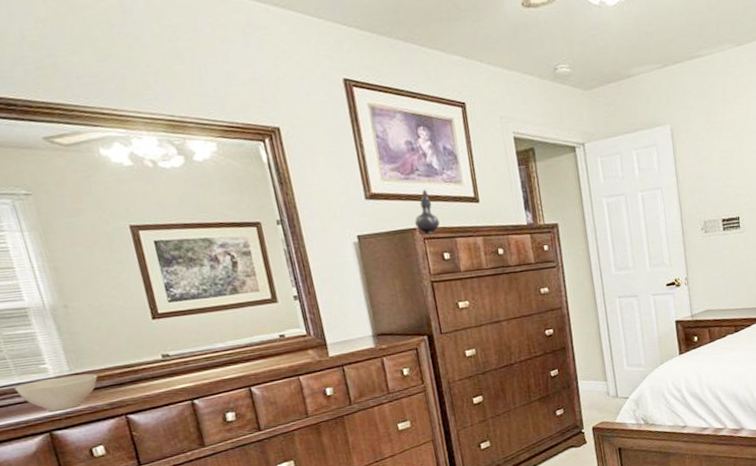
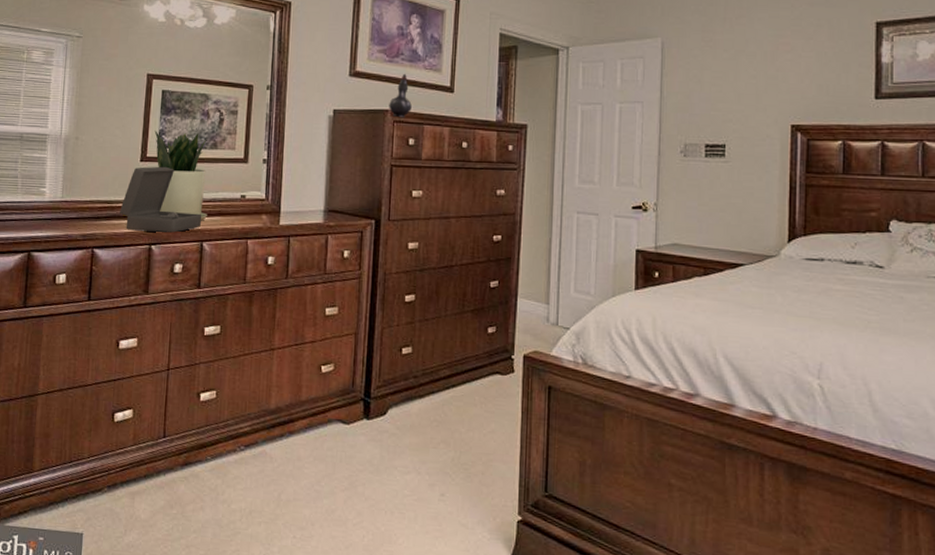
bowl: present [15,374,98,412] -> none [15,201,82,234]
jewelry box: none [144,319,244,390] -> present [120,166,202,233]
planter: none [159,279,249,367] -> present [154,131,208,221]

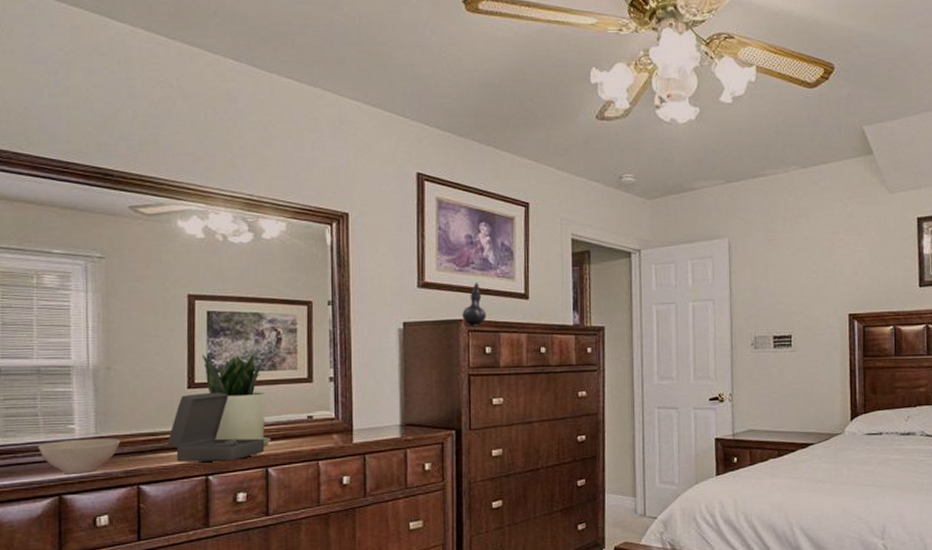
bowl: none [15,201,82,234] -> present [38,438,121,474]

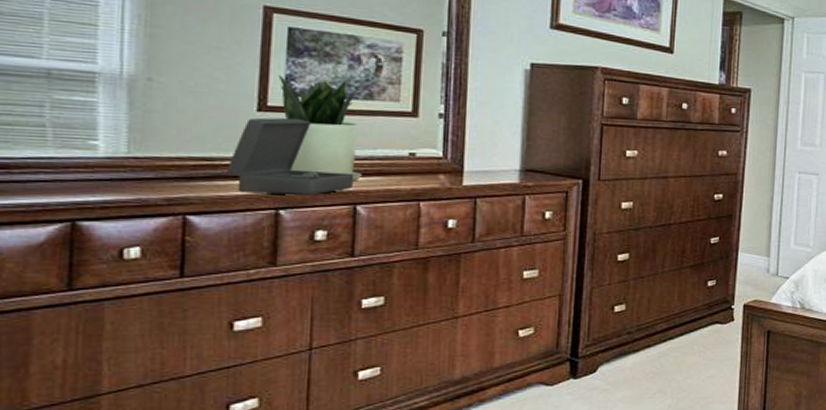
bowl: present [38,438,121,474] -> none [44,158,163,198]
decorative vase: present [462,282,486,327] -> none [599,30,626,77]

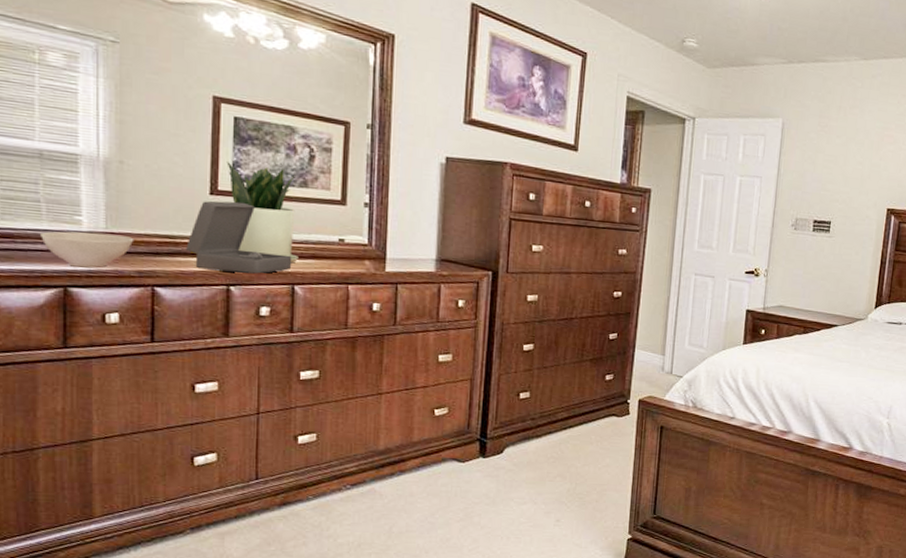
bowl: none [44,158,163,198] -> present [41,231,134,269]

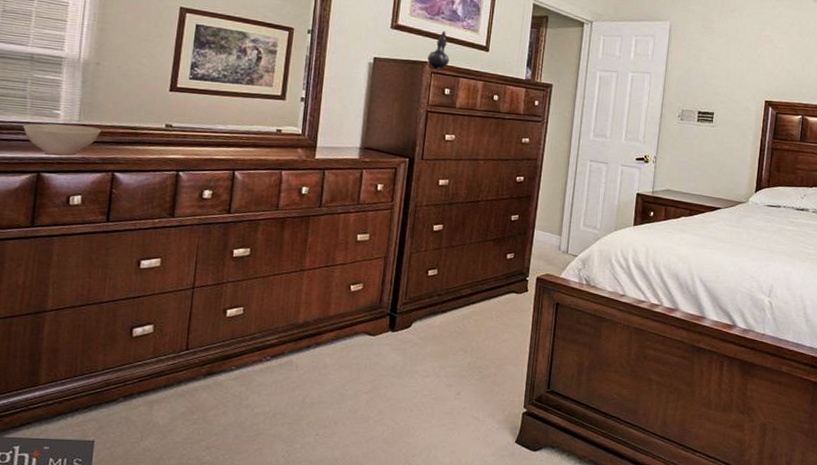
jewelry box: present [186,201,292,274] -> none [145,96,235,161]
planter: present [226,162,300,263] -> none [186,63,243,151]
decorative vase: none [508,126,533,173] -> present [427,30,449,70]

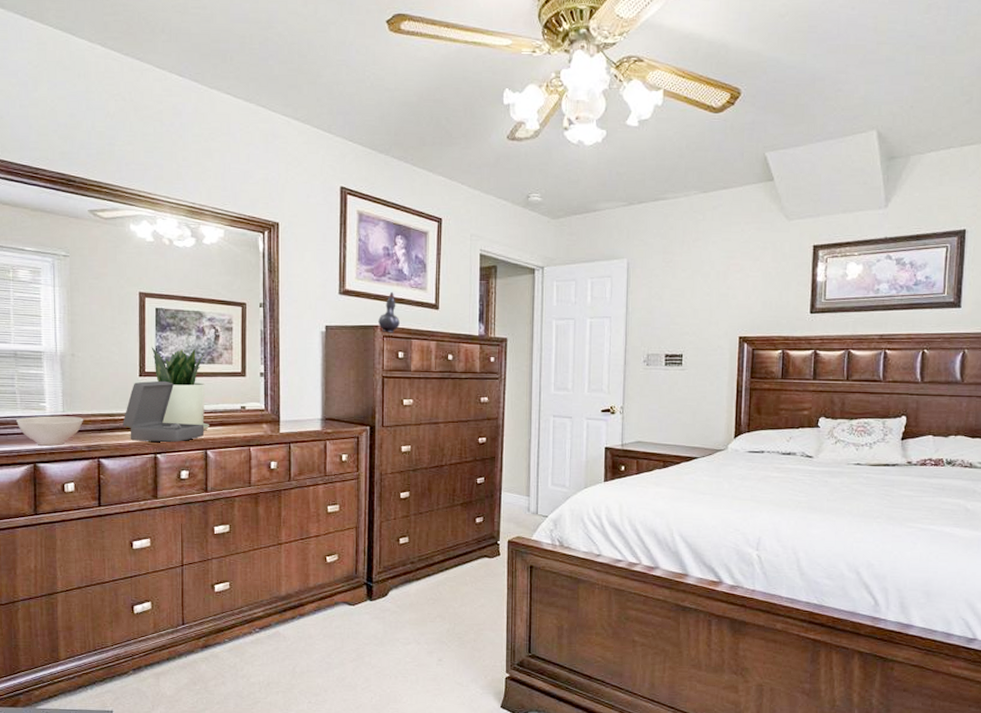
jewelry box: none [145,96,235,161] -> present [123,380,205,443]
planter: none [186,63,243,151] -> present [151,347,210,431]

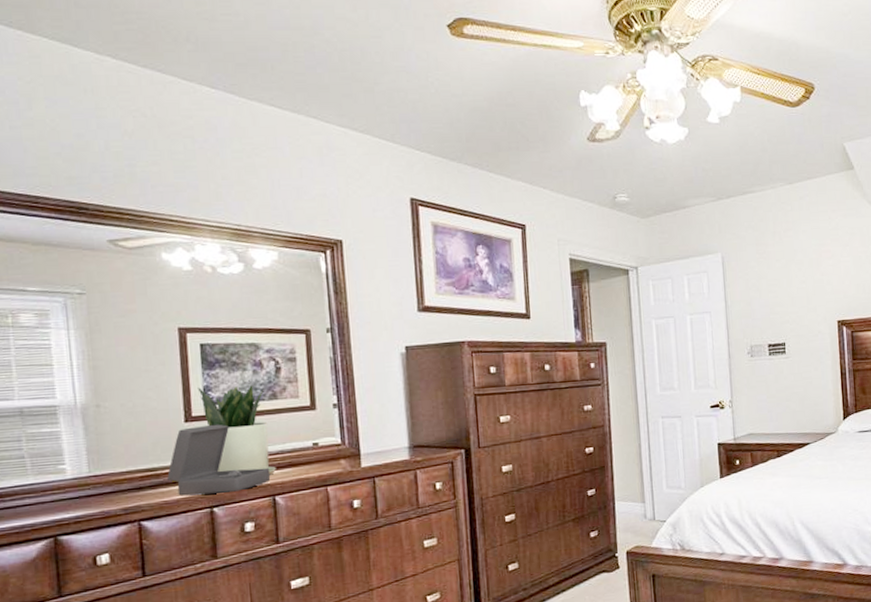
bowl: present [16,416,84,446] -> none [27,476,117,516]
decorative vase: present [378,291,400,333] -> none [464,304,489,348]

